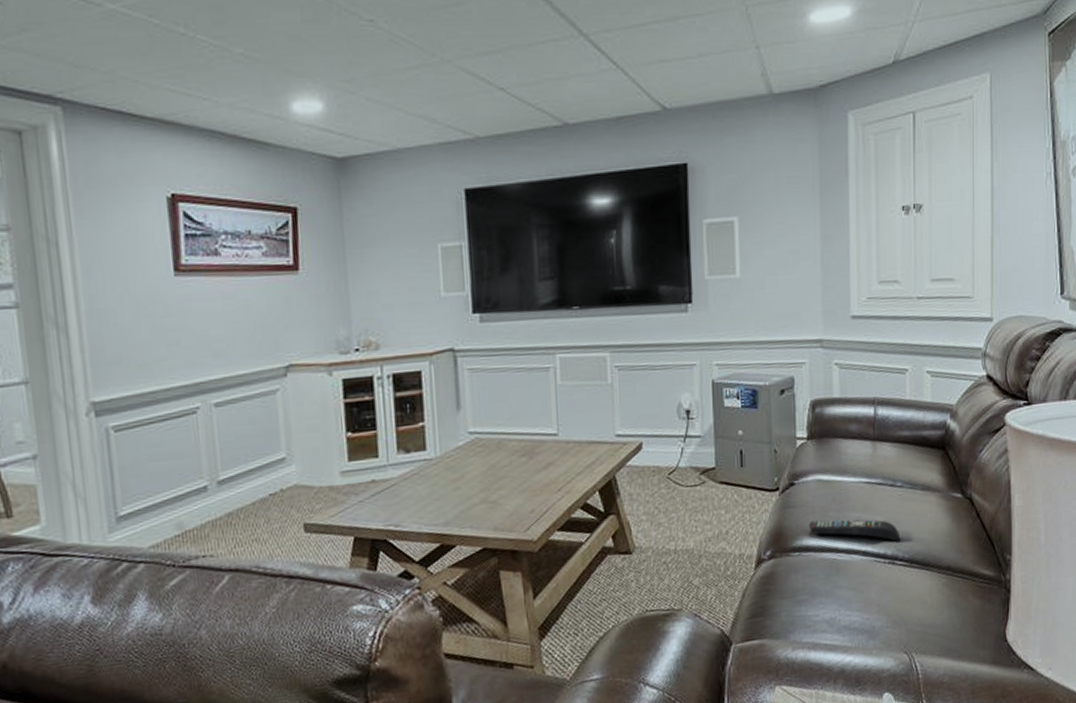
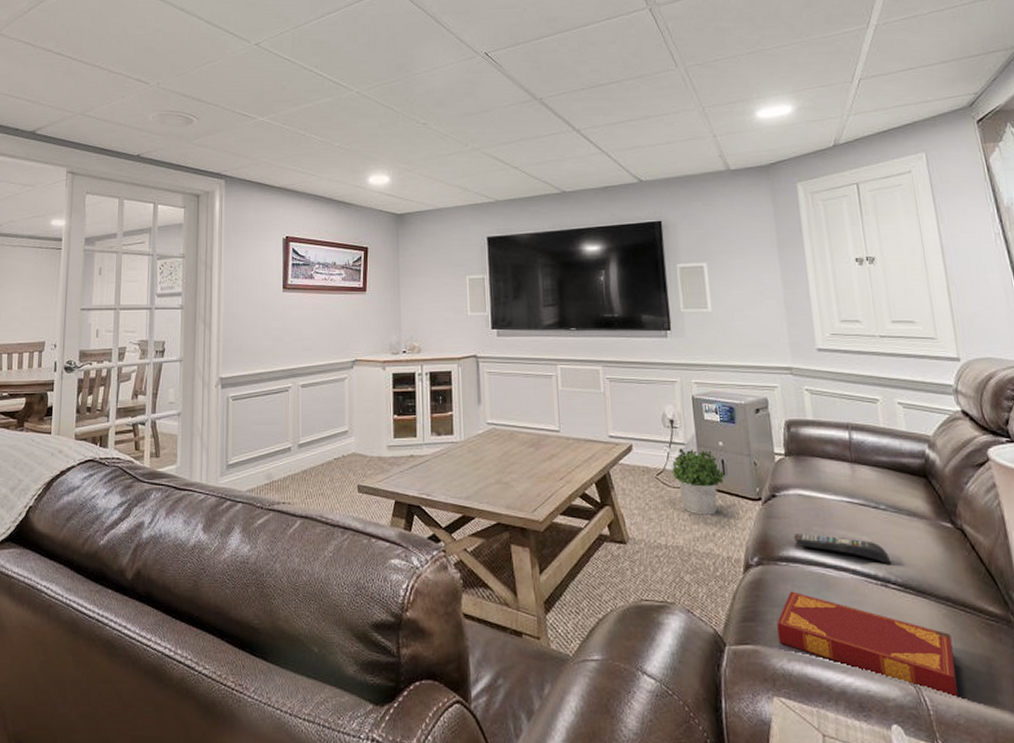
potted plant: none [686,441,743,514] -> present [672,448,725,515]
hardback book: none [785,580,947,661] -> present [777,591,958,699]

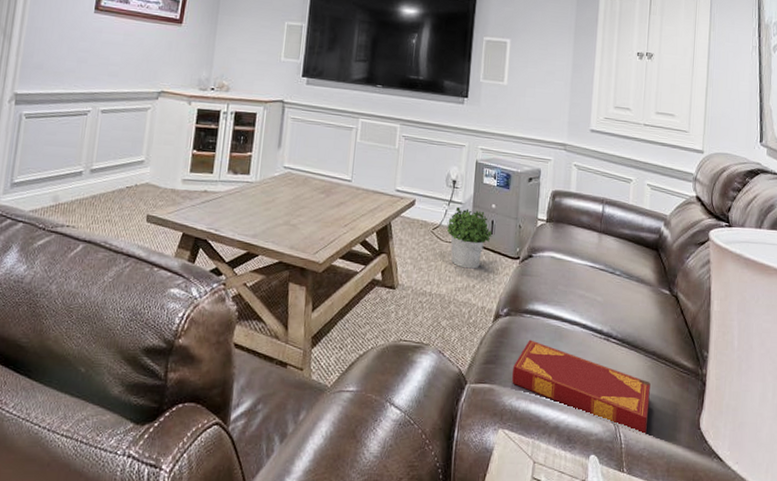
remote control: present [794,533,891,564] -> none [541,290,616,322]

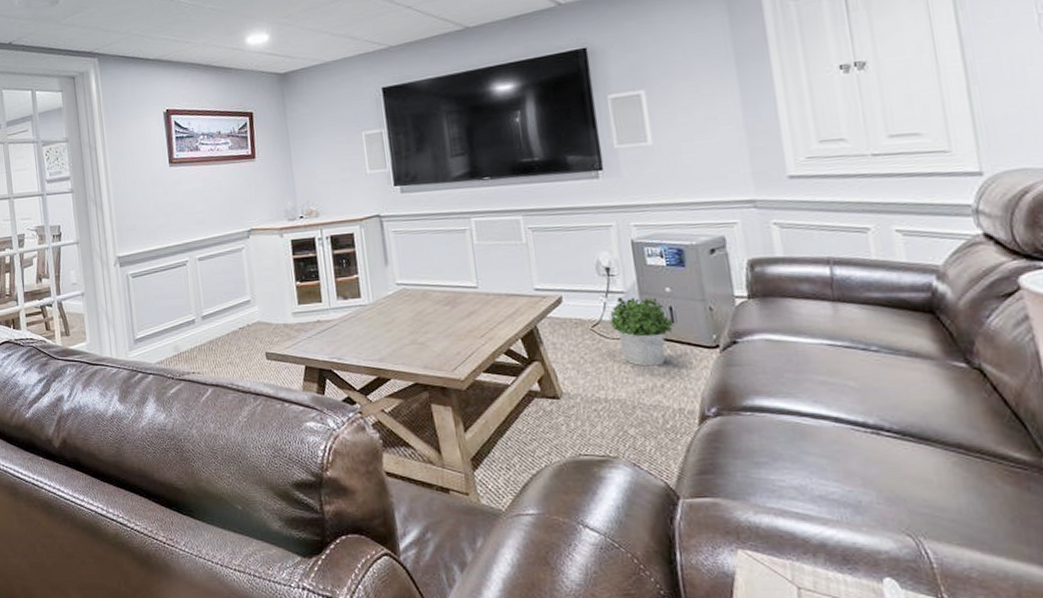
hardback book: present [512,339,651,435] -> none [740,442,971,551]

